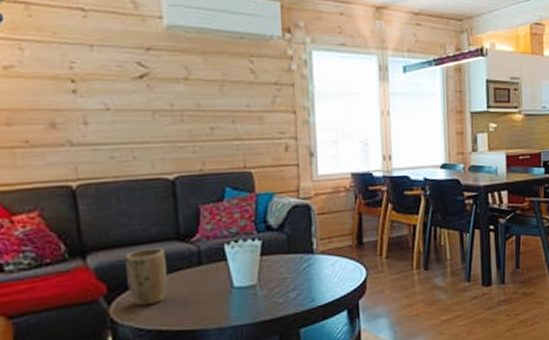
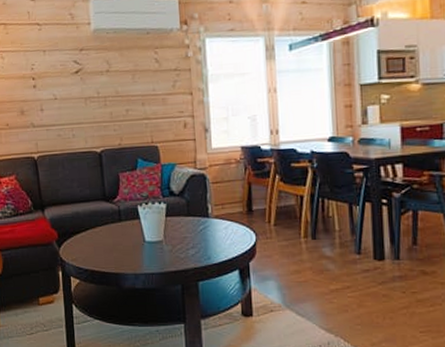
plant pot: present [126,248,167,307] -> none [69,206,97,251]

